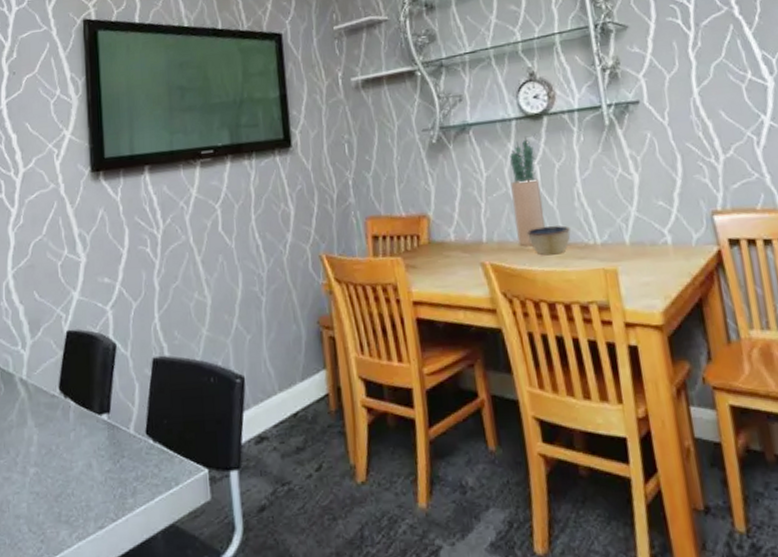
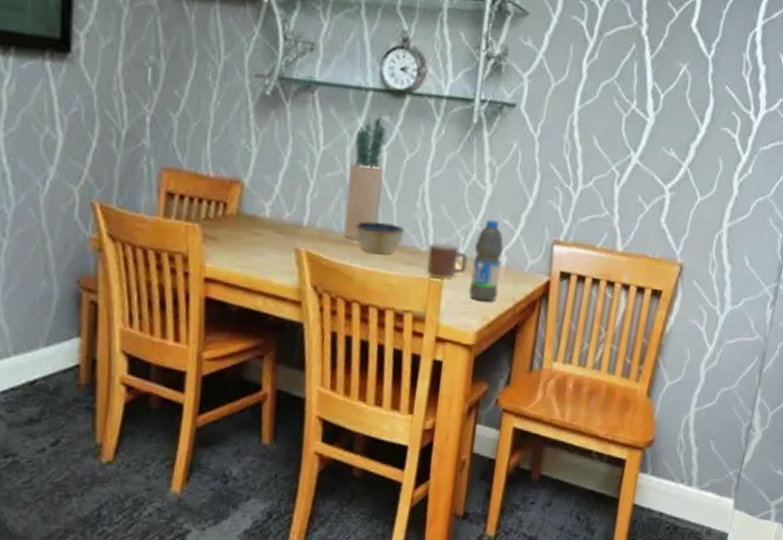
mug: none [595,233,636,268] -> present [426,243,468,280]
water bottle: none [637,203,673,281] -> present [468,219,504,302]

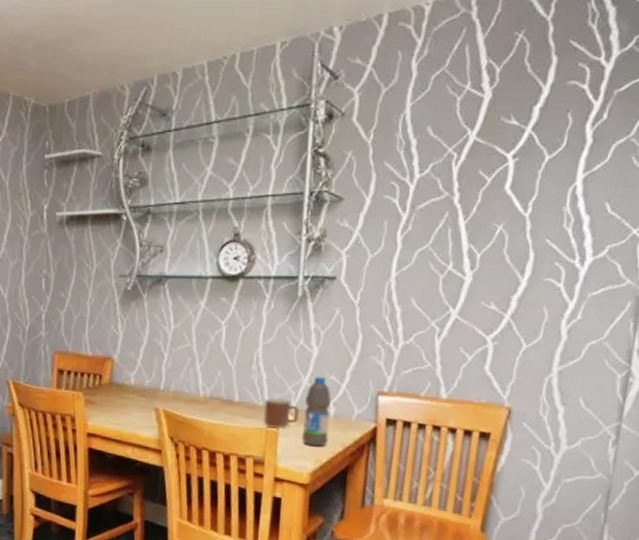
vase: present [344,114,386,241] -> none [192,296,224,400]
bowl: present [355,221,405,255] -> none [202,383,243,410]

